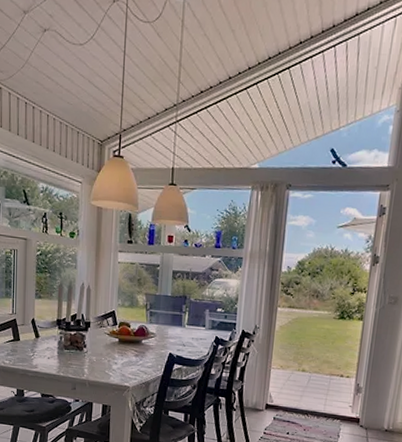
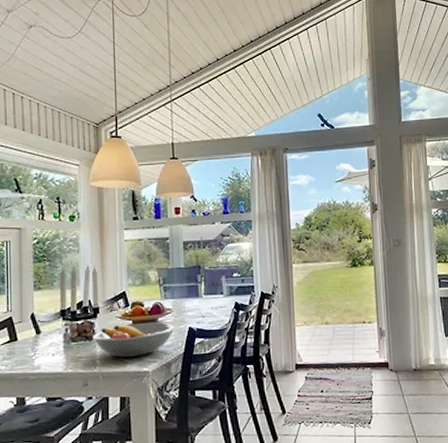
fruit bowl: none [82,340,156,372] -> present [92,322,175,358]

